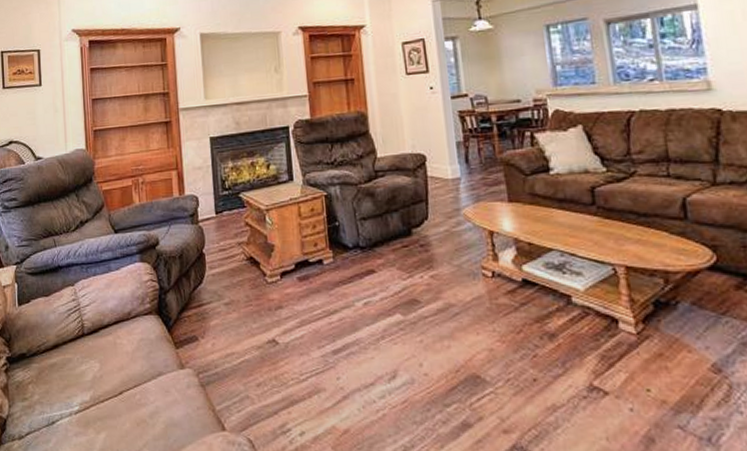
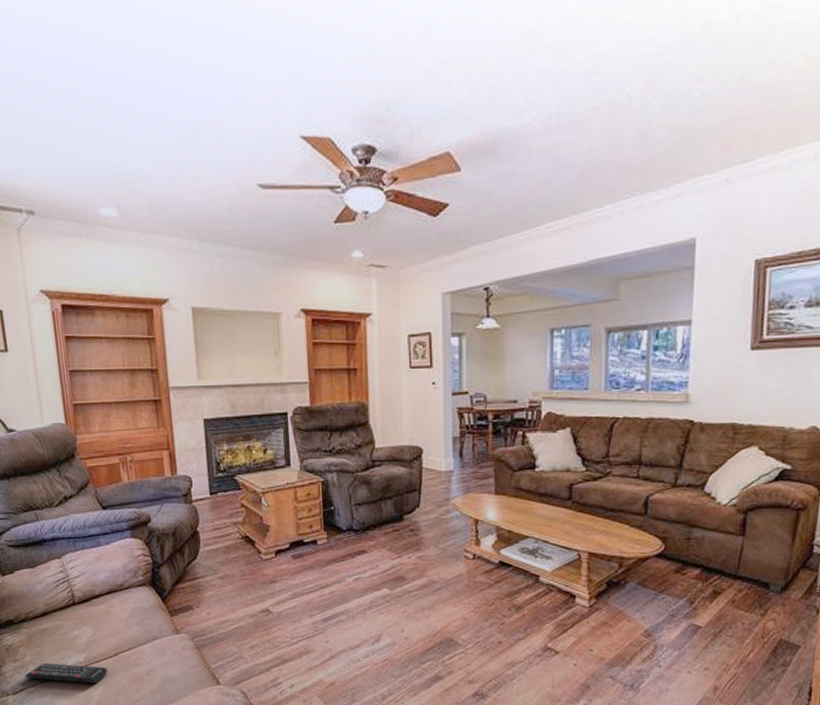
remote control: none [32,403,112,427] -> present [25,663,108,683]

